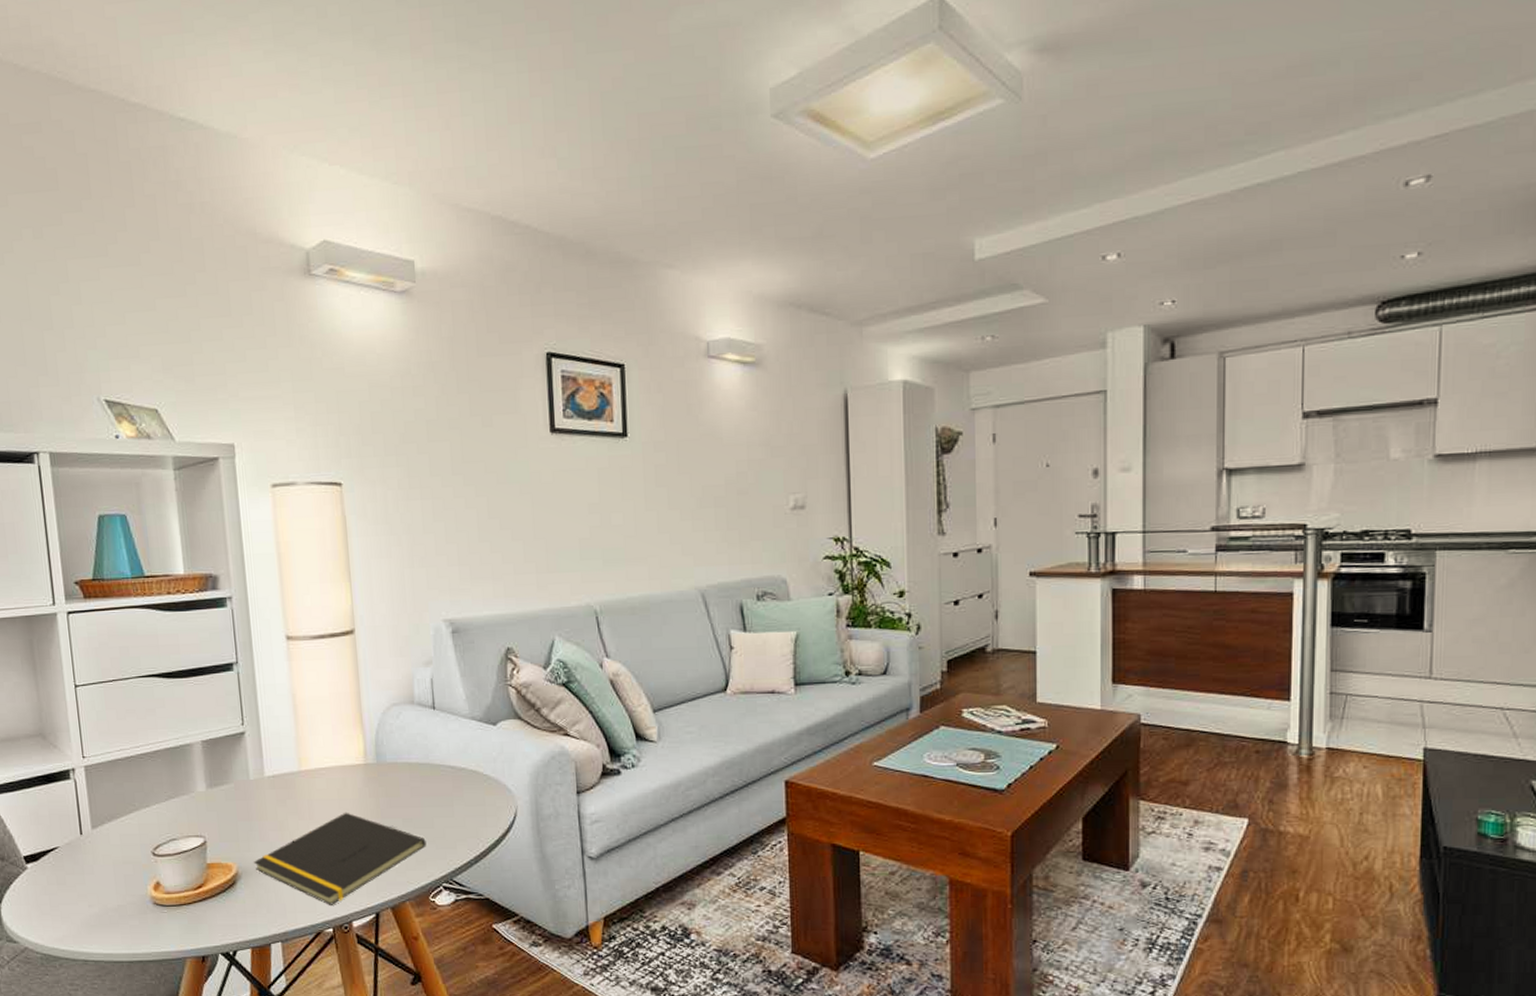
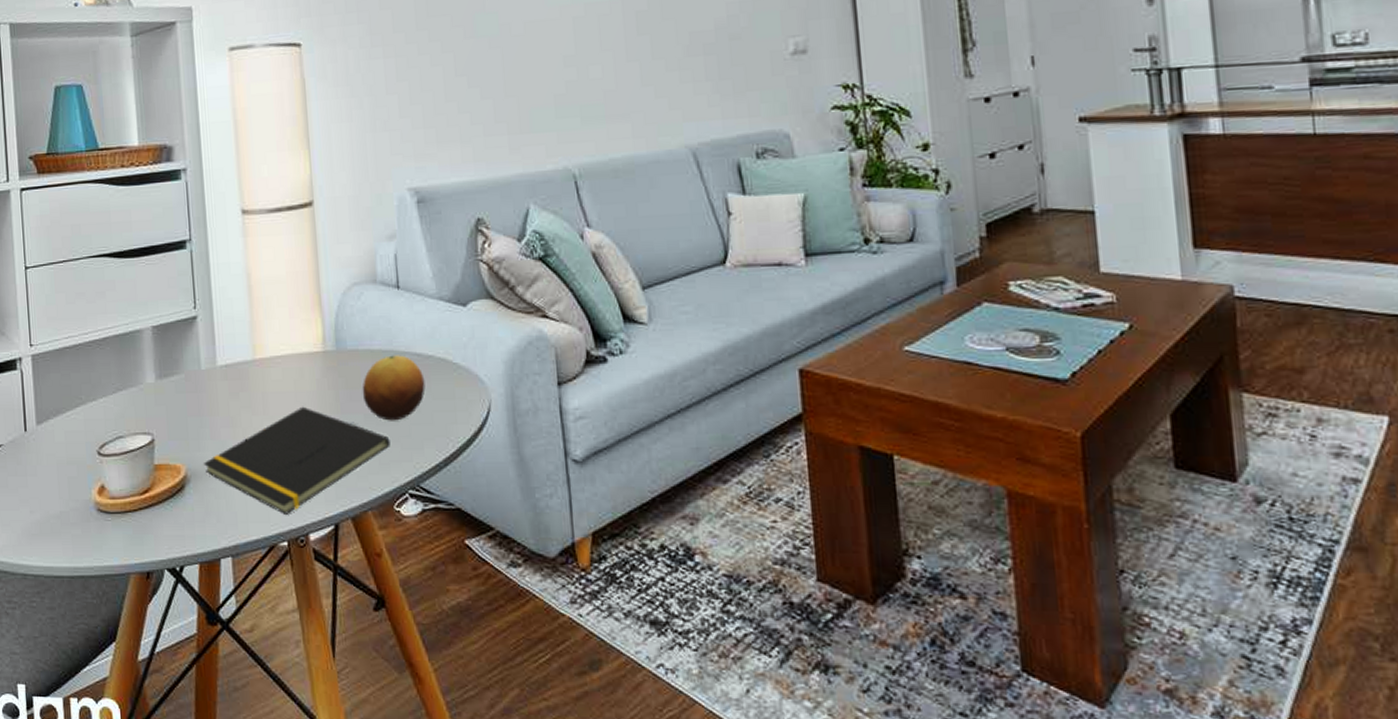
fruit: none [400,767,459,825] -> present [362,355,426,421]

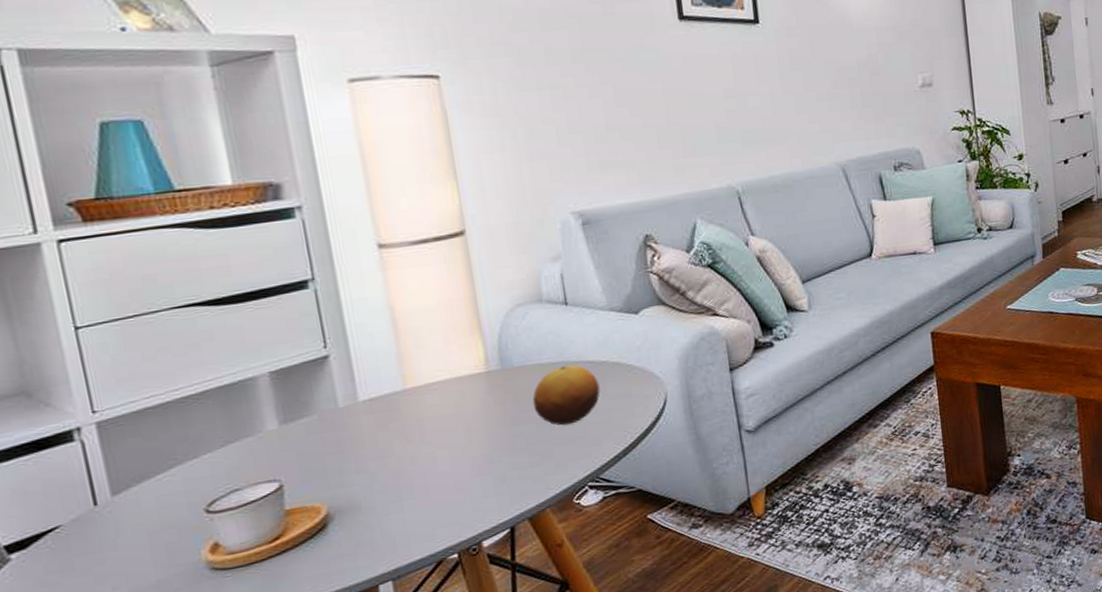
notepad: present [204,406,391,514] -> none [350,425,567,530]

